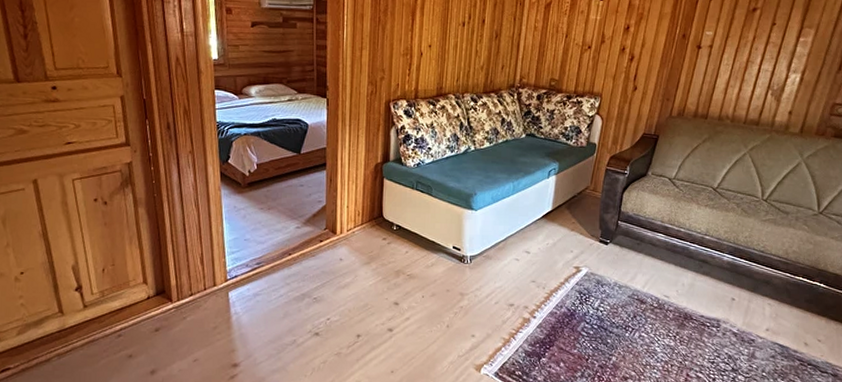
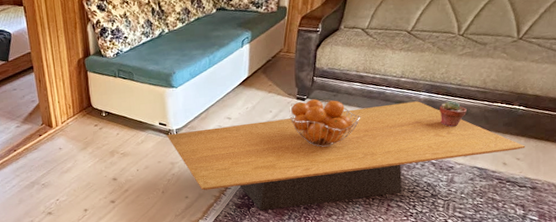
coffee table: none [460,260,827,363] -> present [167,101,526,210]
fruit basket: none [590,244,664,300] -> present [289,99,361,148]
potted succulent: none [742,267,769,296] -> present [439,100,467,128]

